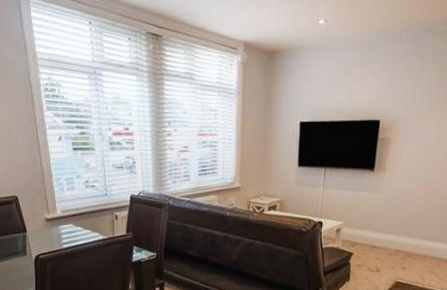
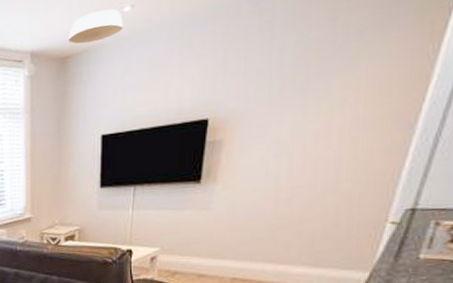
ceiling light: none [275,19,319,44] -> present [68,9,124,45]

